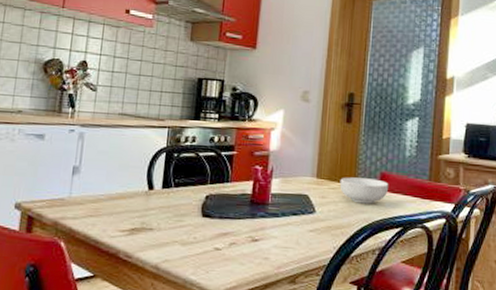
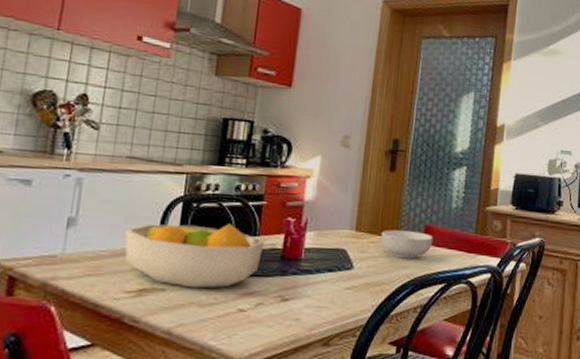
fruit bowl: none [118,171,236,229] -> present [124,223,265,288]

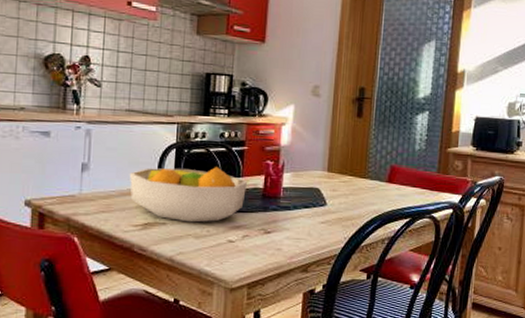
cereal bowl: present [380,230,434,259] -> none [350,170,399,196]

